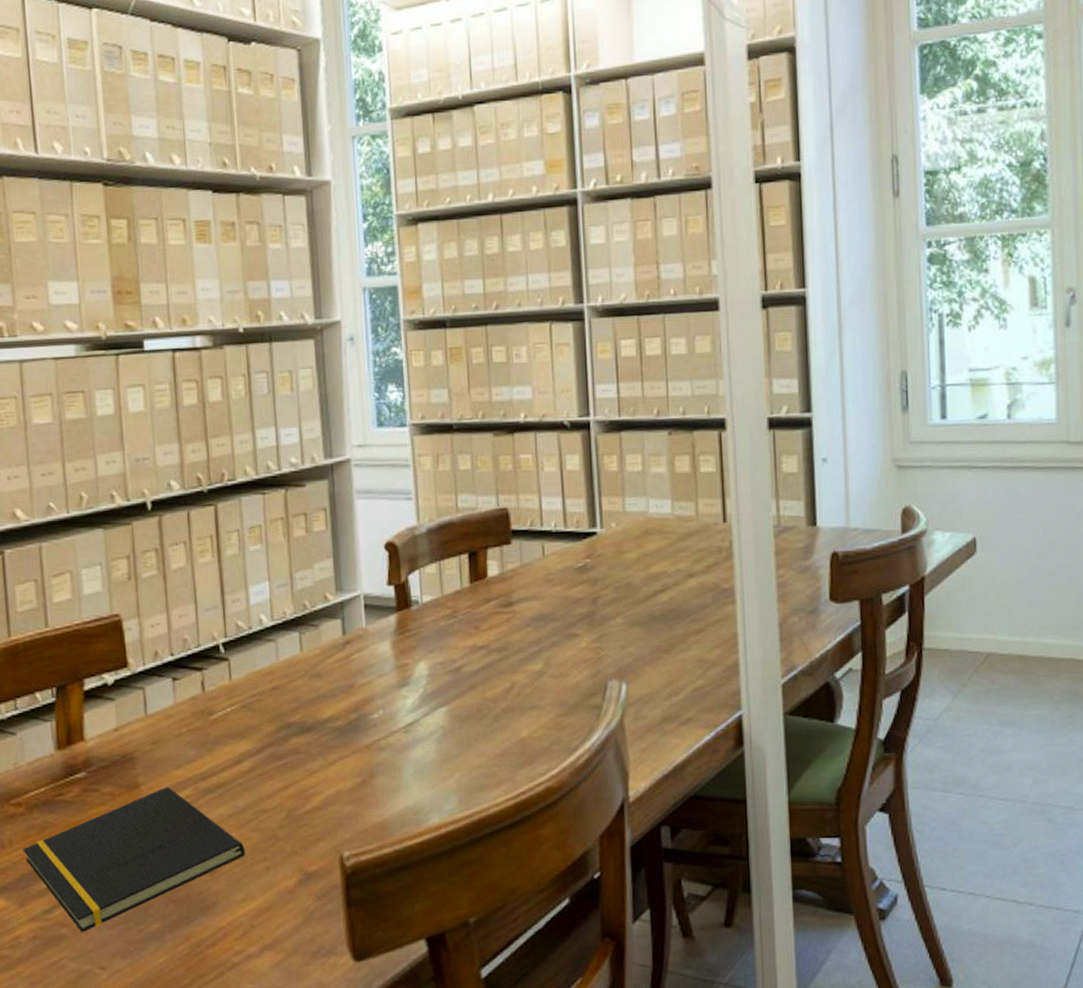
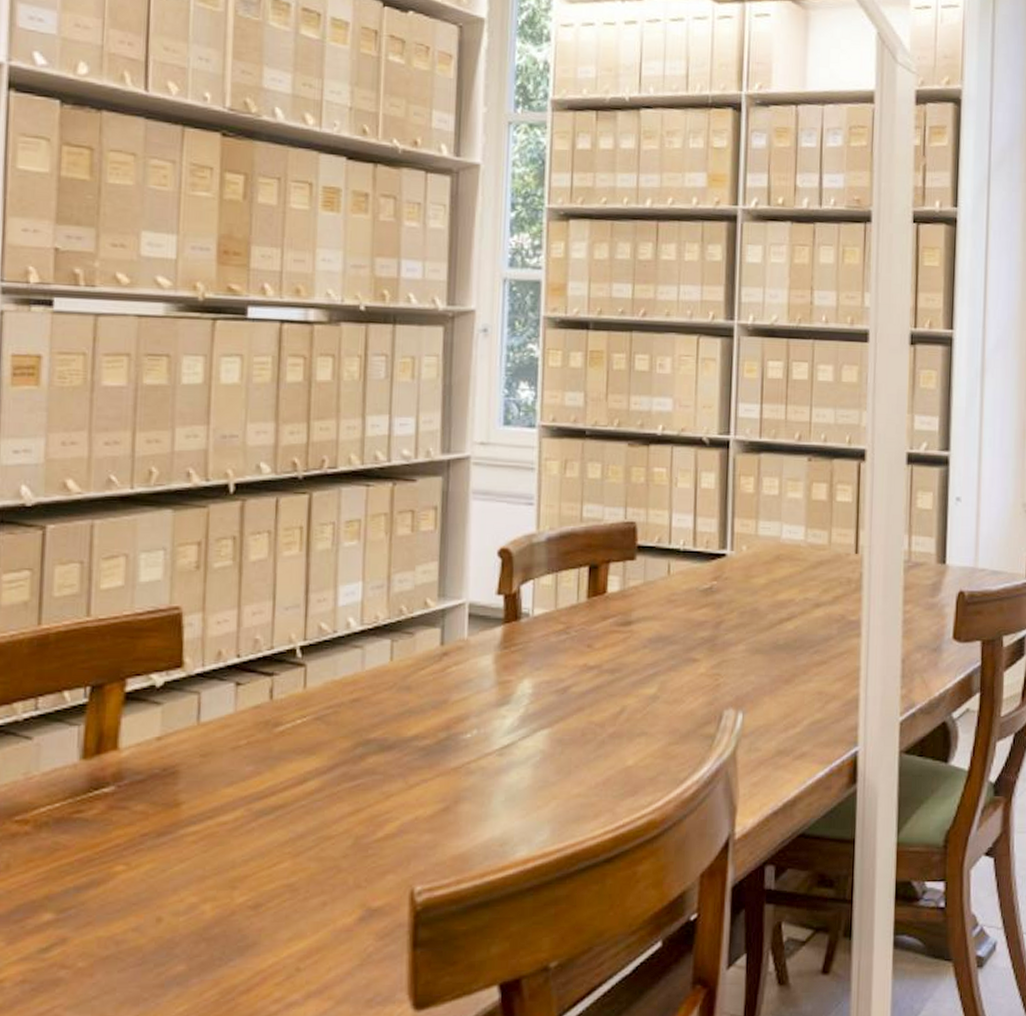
notepad: present [22,787,246,933] -> none [22,807,300,976]

